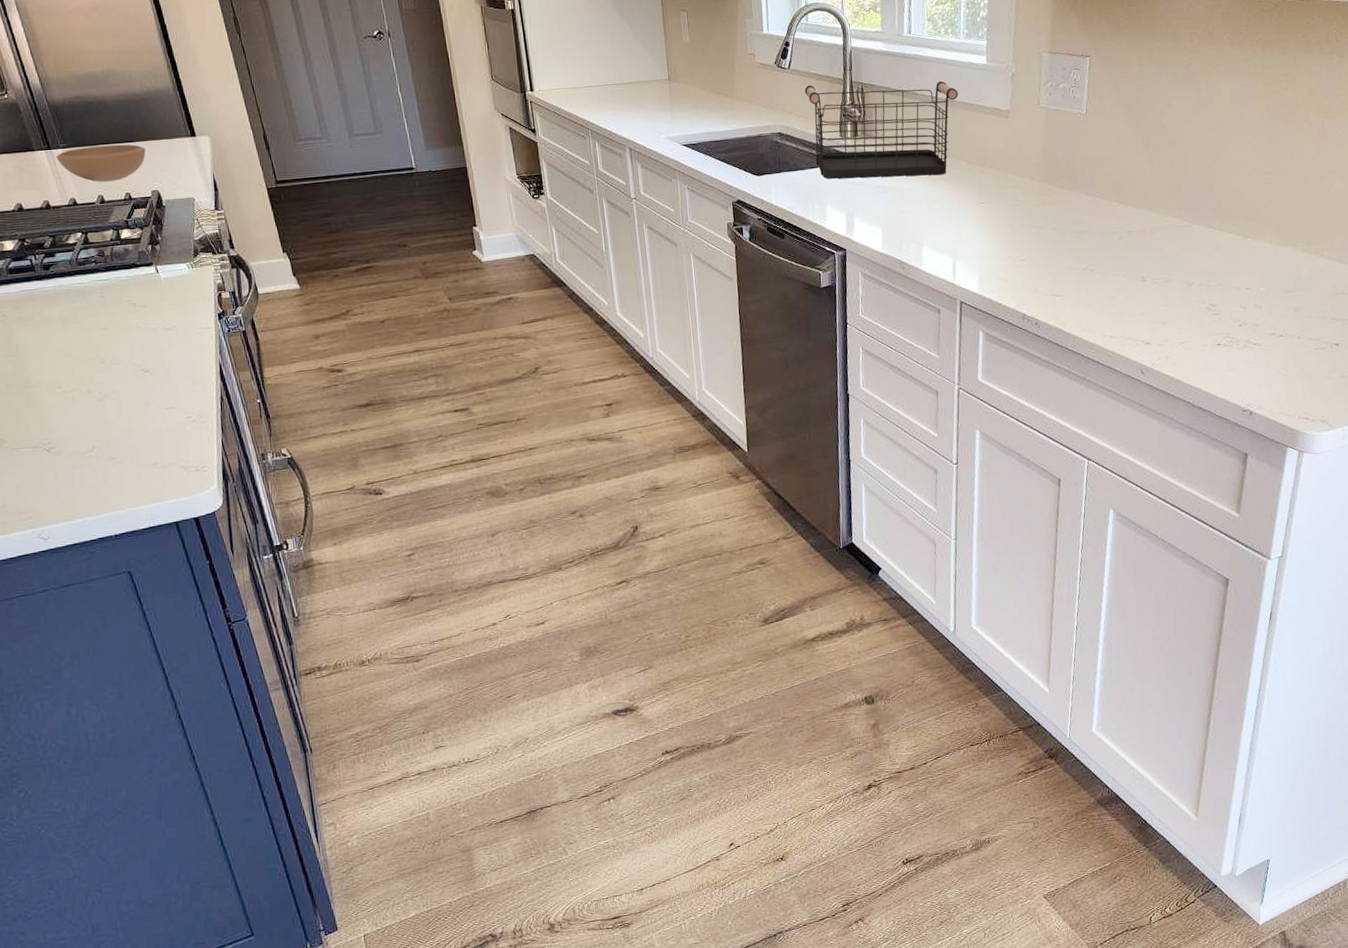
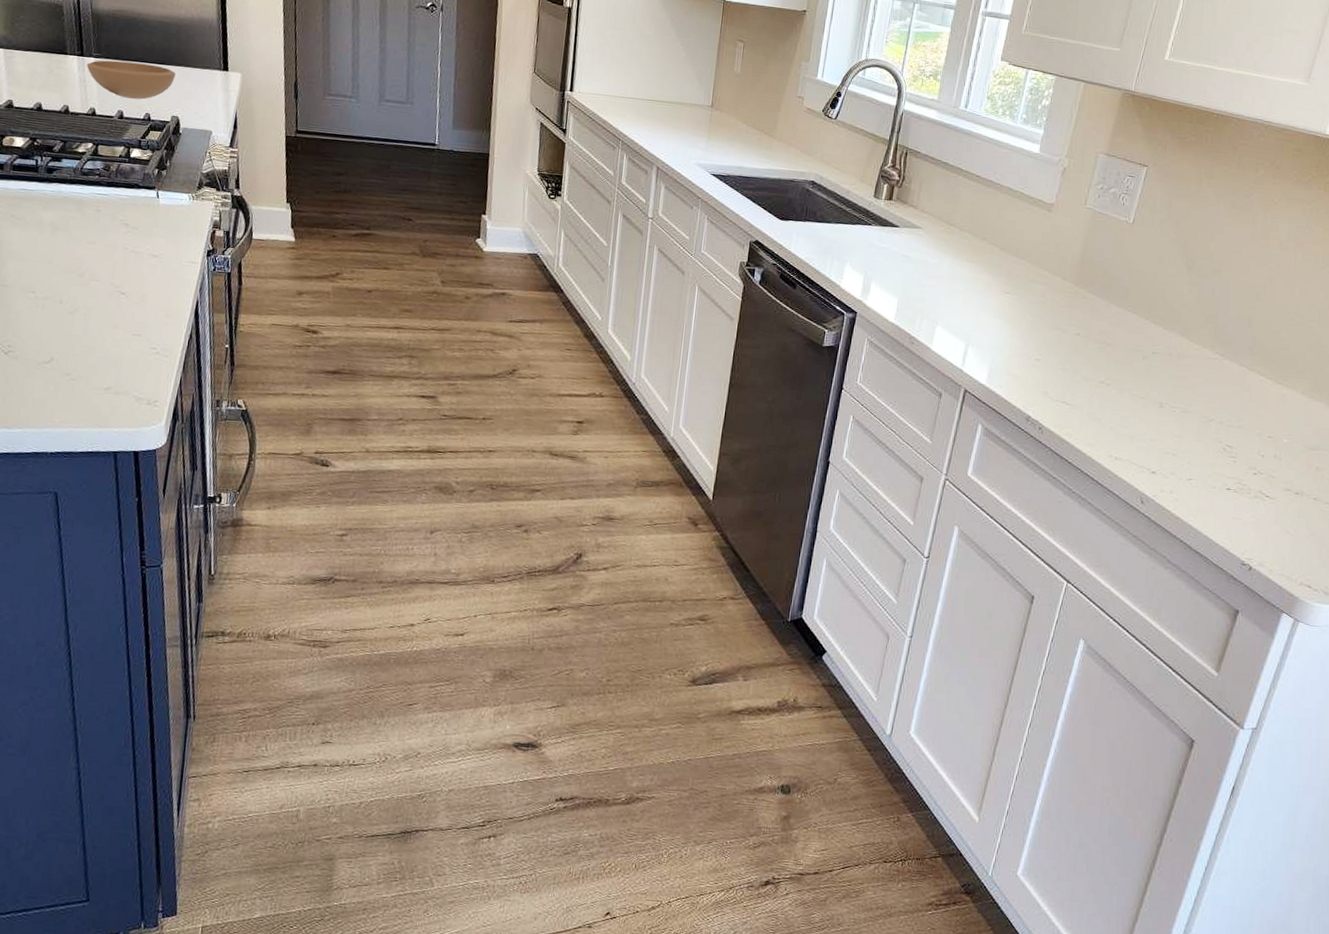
dish rack: present [804,80,959,179] -> none [844,139,1004,256]

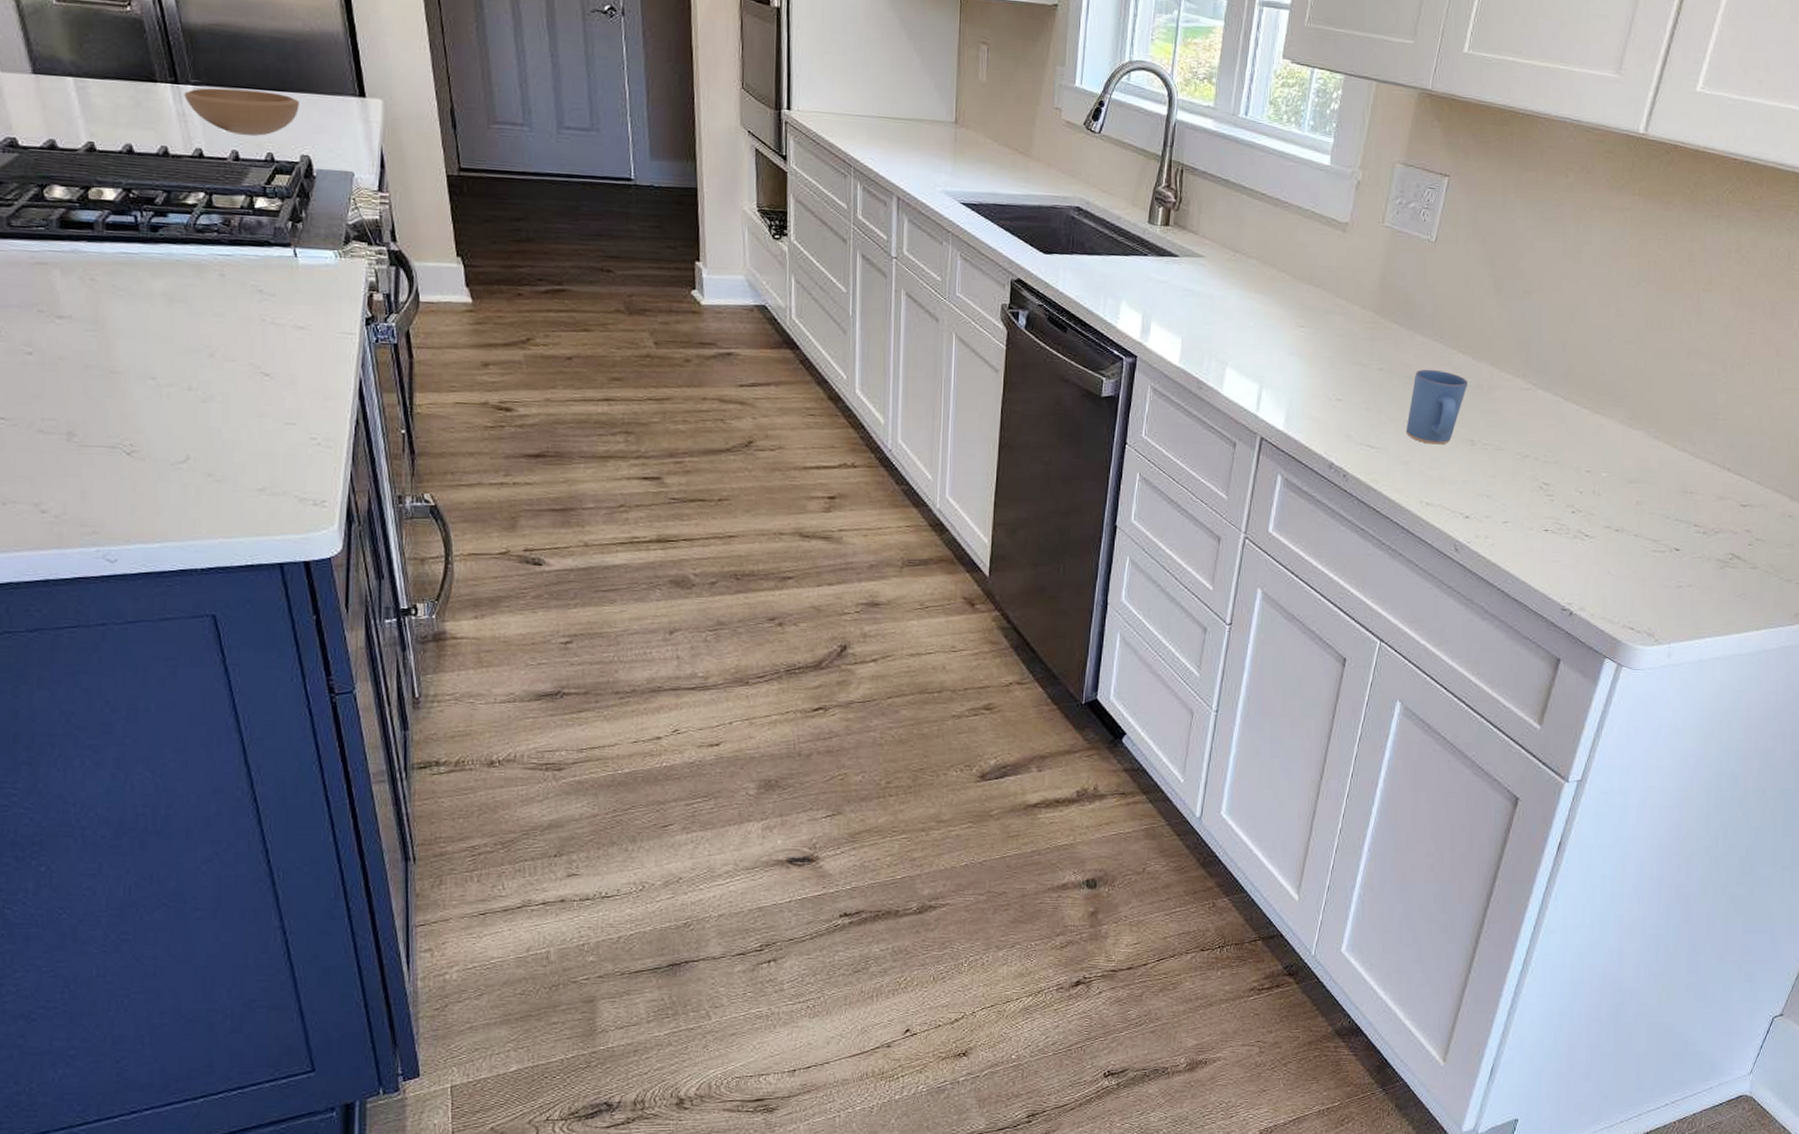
mug: none [1099,336,1158,405] -> present [1406,369,1467,445]

